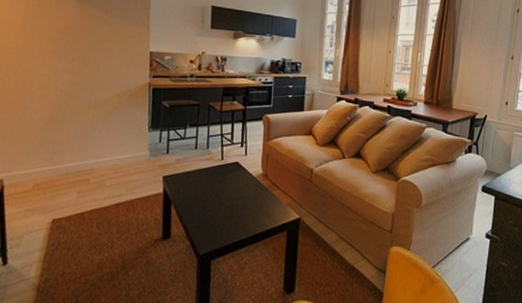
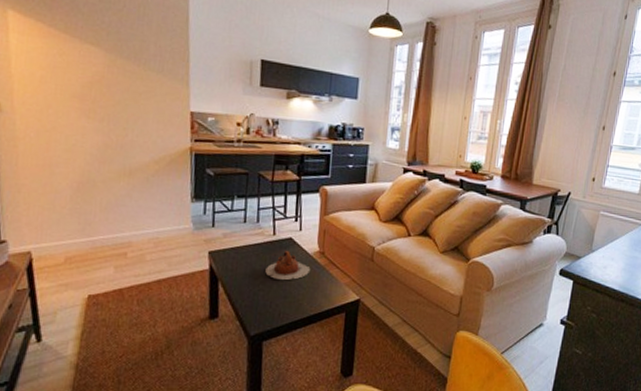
teapot: none [214,174,255,202] -> present [265,251,311,281]

